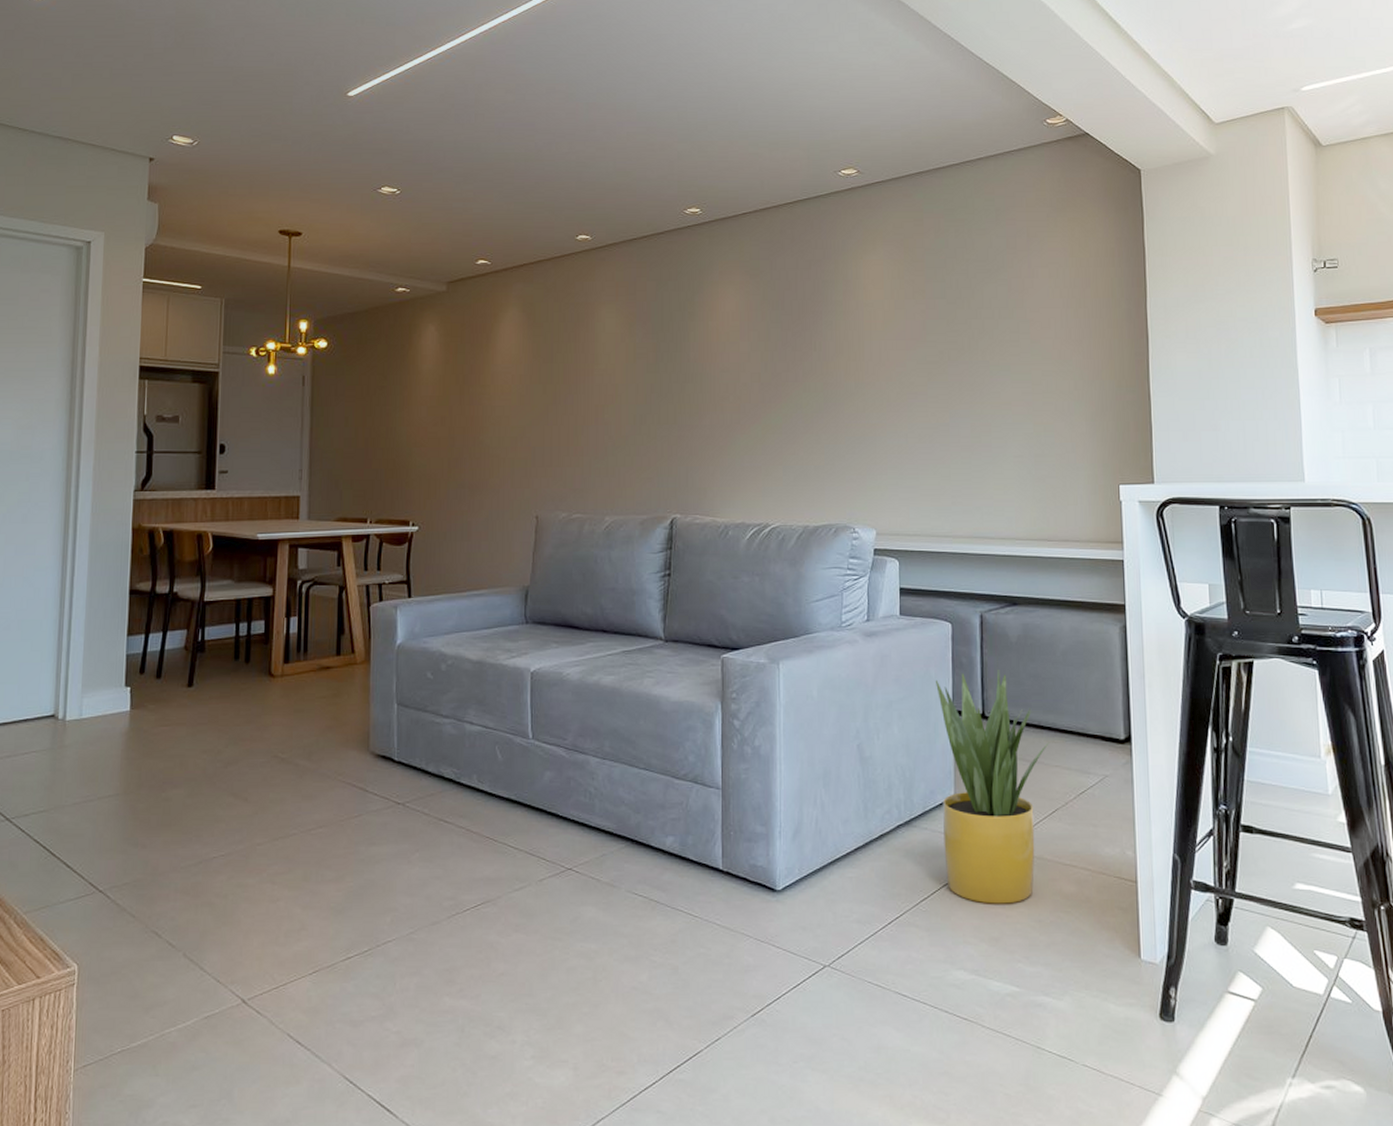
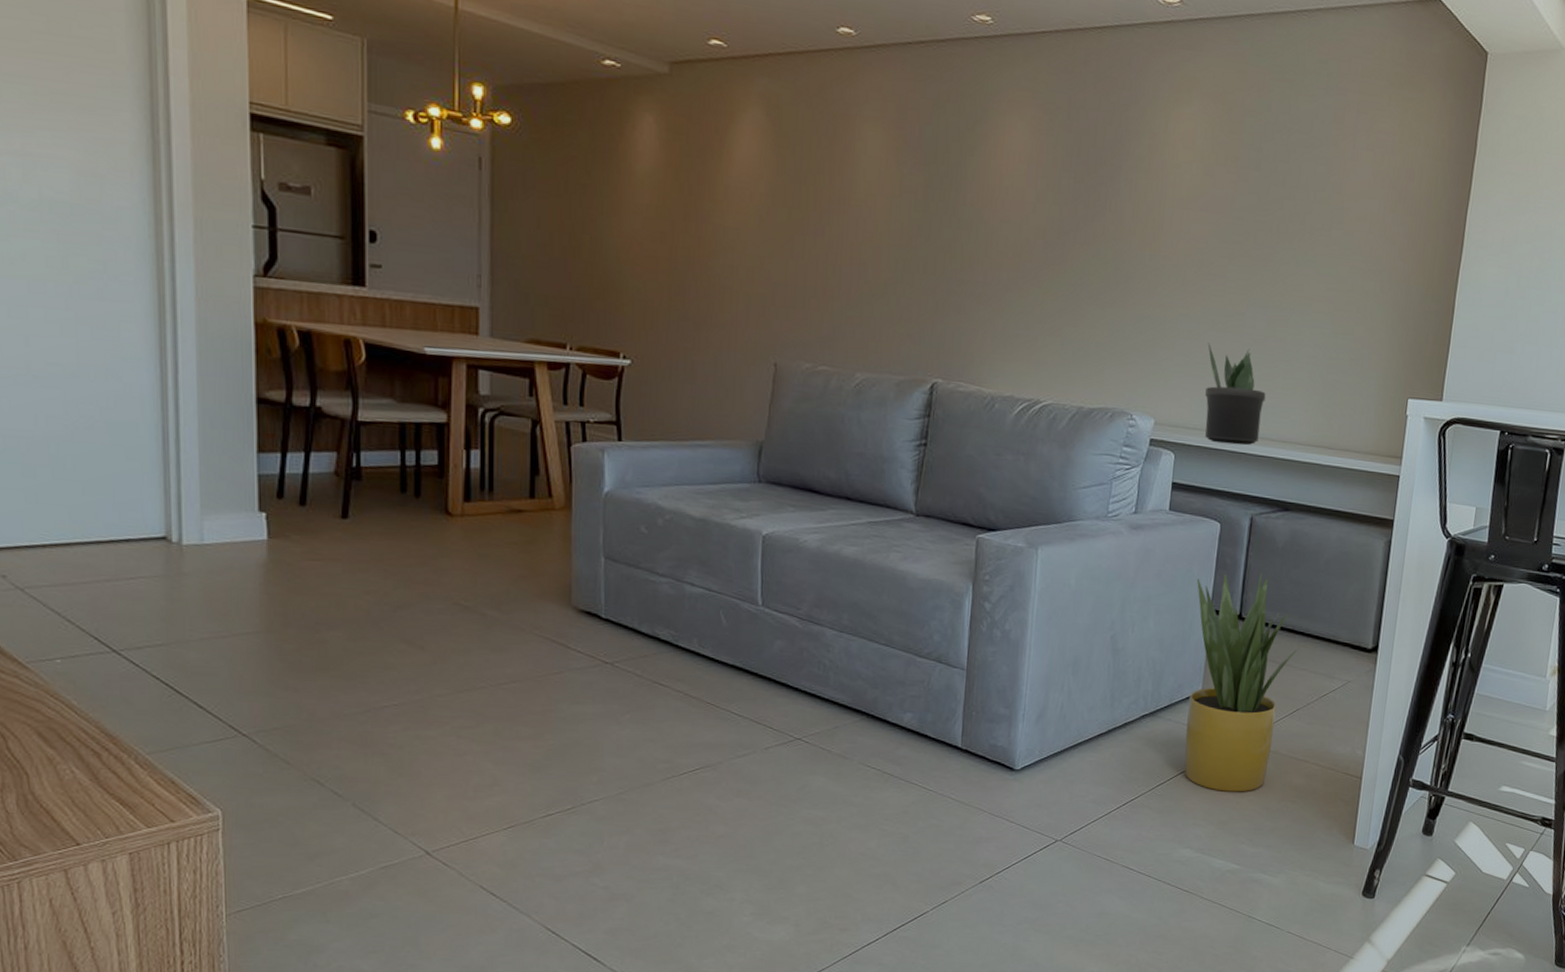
planter: none [917,454,979,546] -> present [1205,342,1266,446]

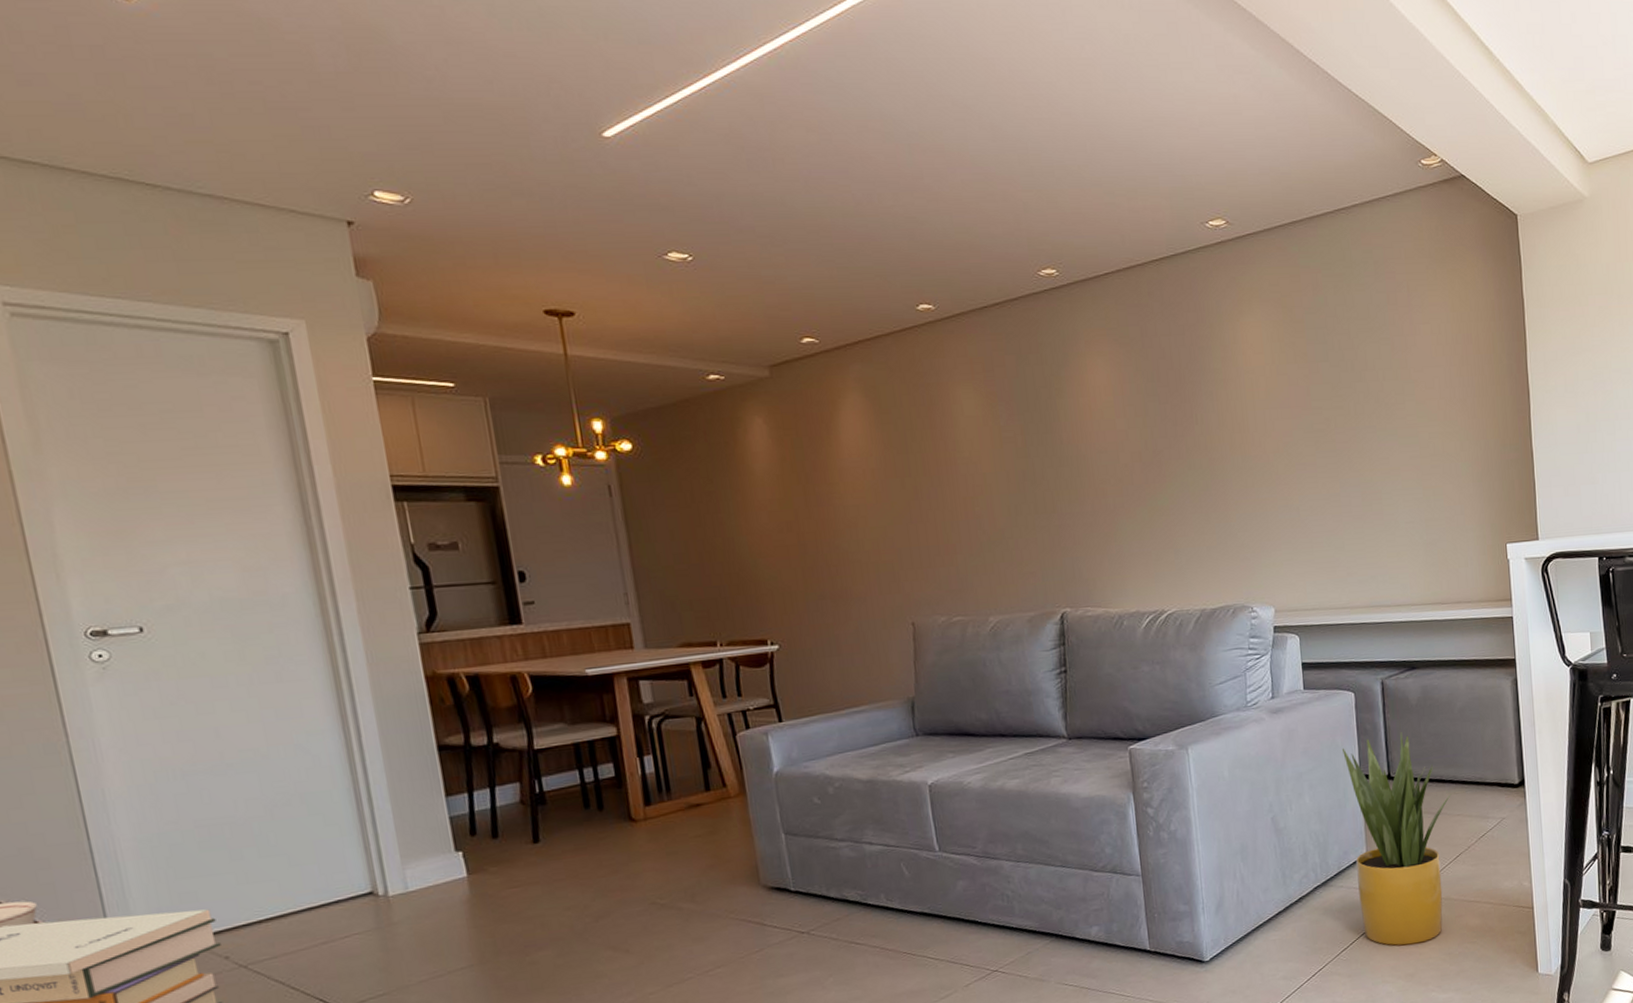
planter: present [1205,342,1266,446] -> none [1310,525,1375,619]

